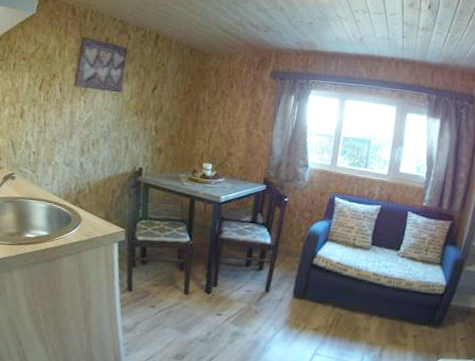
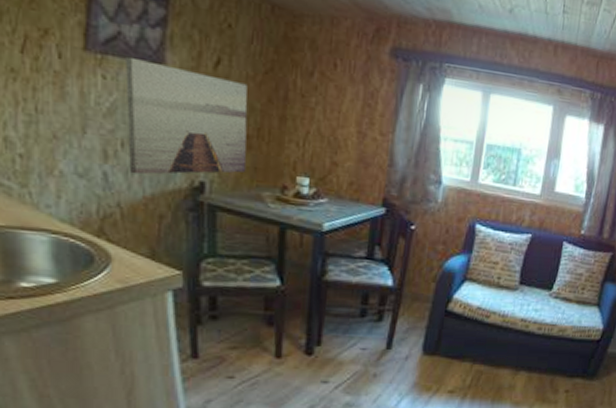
wall art: none [96,88,173,164] -> present [125,56,248,175]

